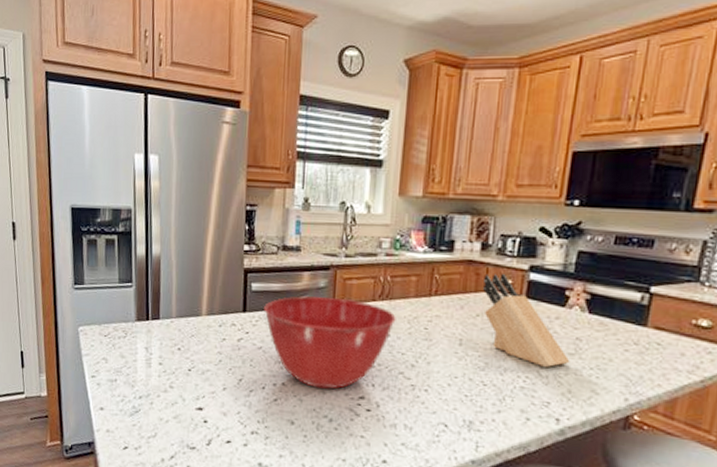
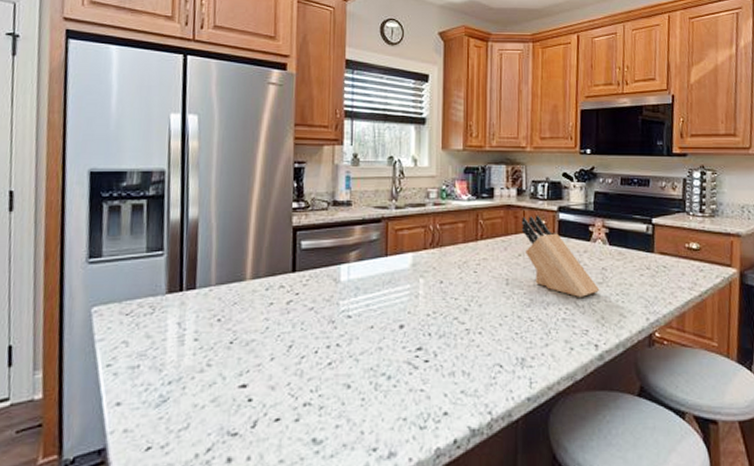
mixing bowl: present [264,296,396,389] -> none [315,249,447,345]

